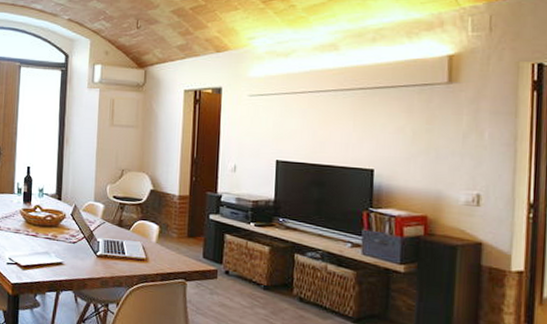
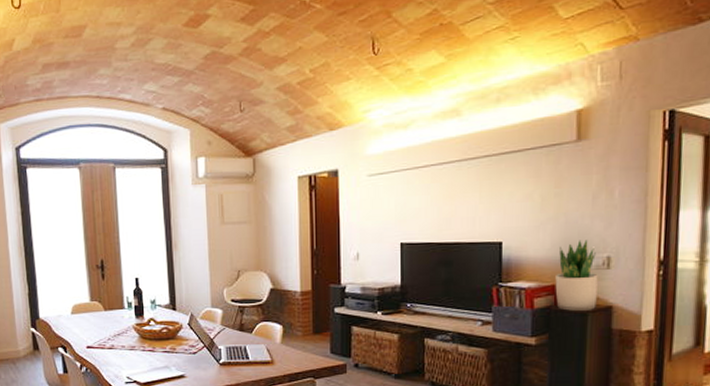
planter: none [424,175,468,245] -> present [555,239,598,312]

